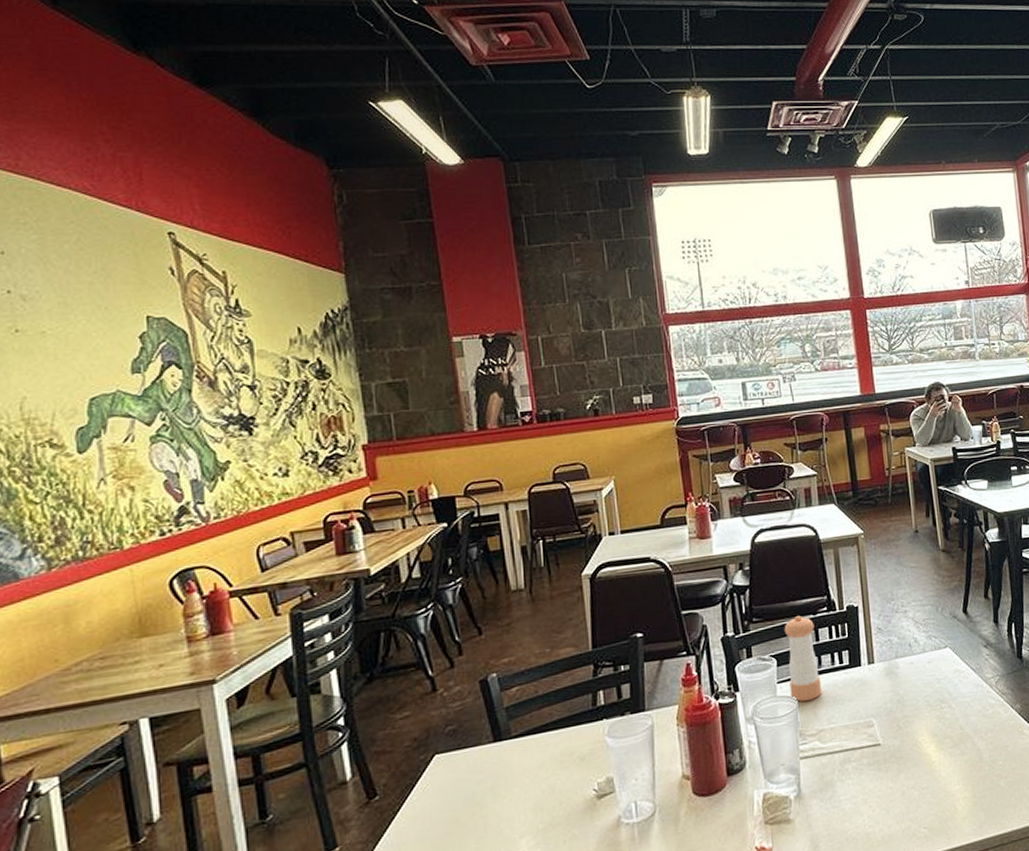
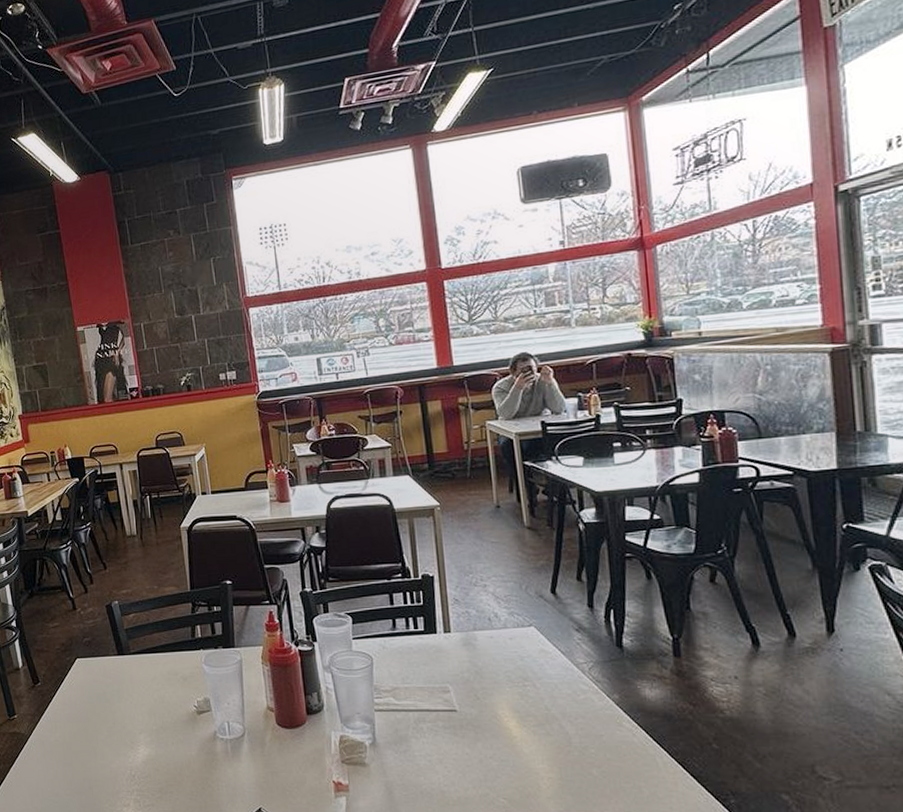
pepper shaker: present [784,616,822,702] -> none [359,579,397,659]

